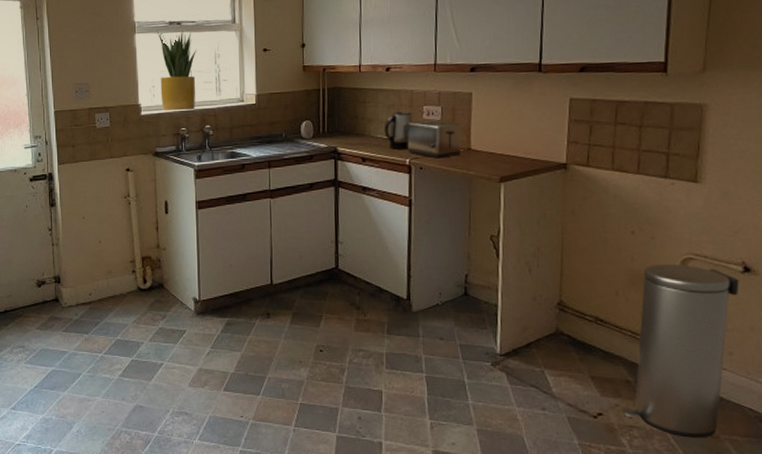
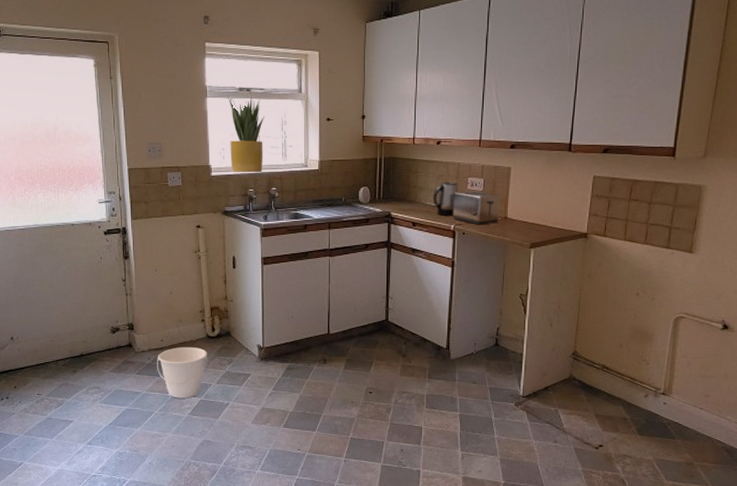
bucket: none [85,301,140,358] -> present [157,347,208,398]
pedal bin: present [621,263,739,438] -> none [618,321,719,465]

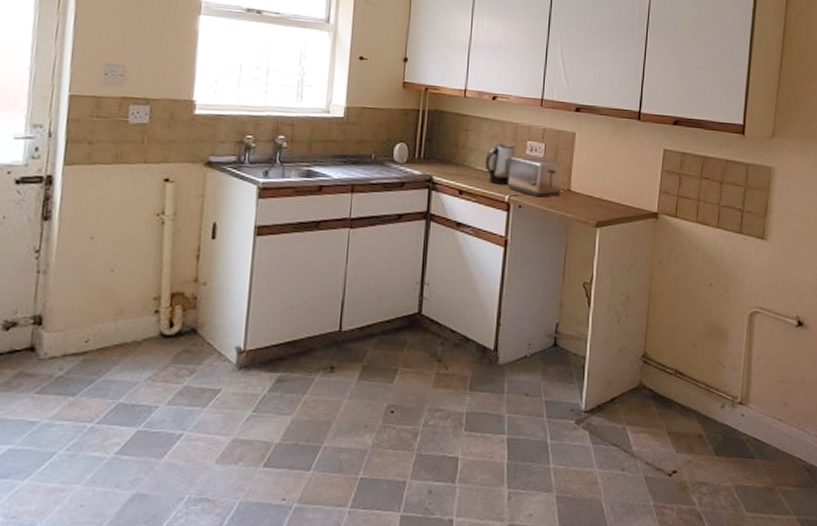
bucket: present [157,347,208,398] -> none [72,351,158,430]
planter: present [227,95,264,173] -> none [224,15,277,116]

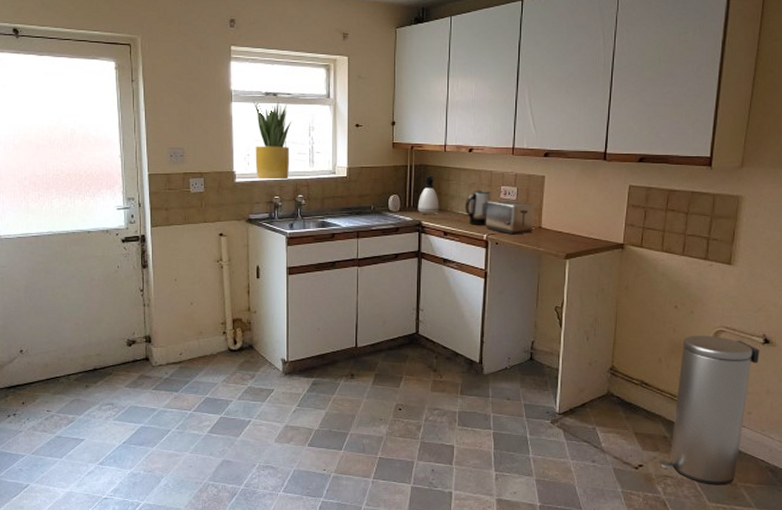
planter: none [224,15,277,116] -> present [253,100,291,180]
soap dispenser: none [429,123,455,170] -> present [417,175,439,215]
pedal bin: none [693,316,794,491] -> present [658,335,760,485]

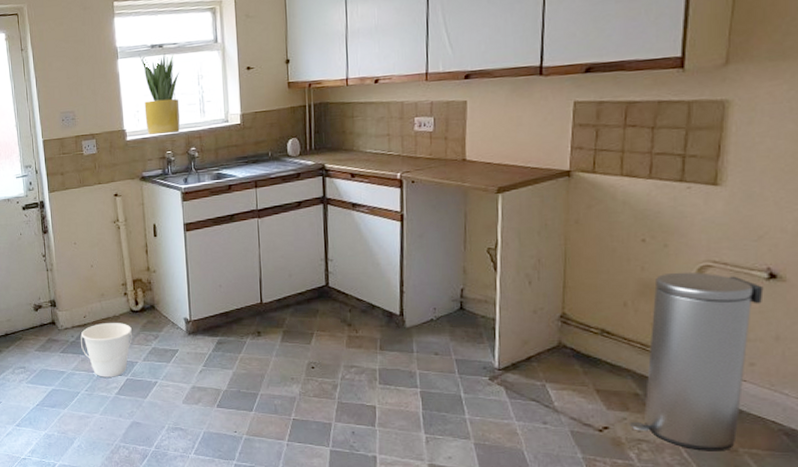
bucket: none [175,361,229,415] -> present [80,323,133,377]
soap dispenser: present [417,175,439,215] -> none [319,113,344,157]
kettle: present [465,190,493,225] -> none [373,123,405,164]
toaster: present [485,198,535,235] -> none [398,131,457,171]

